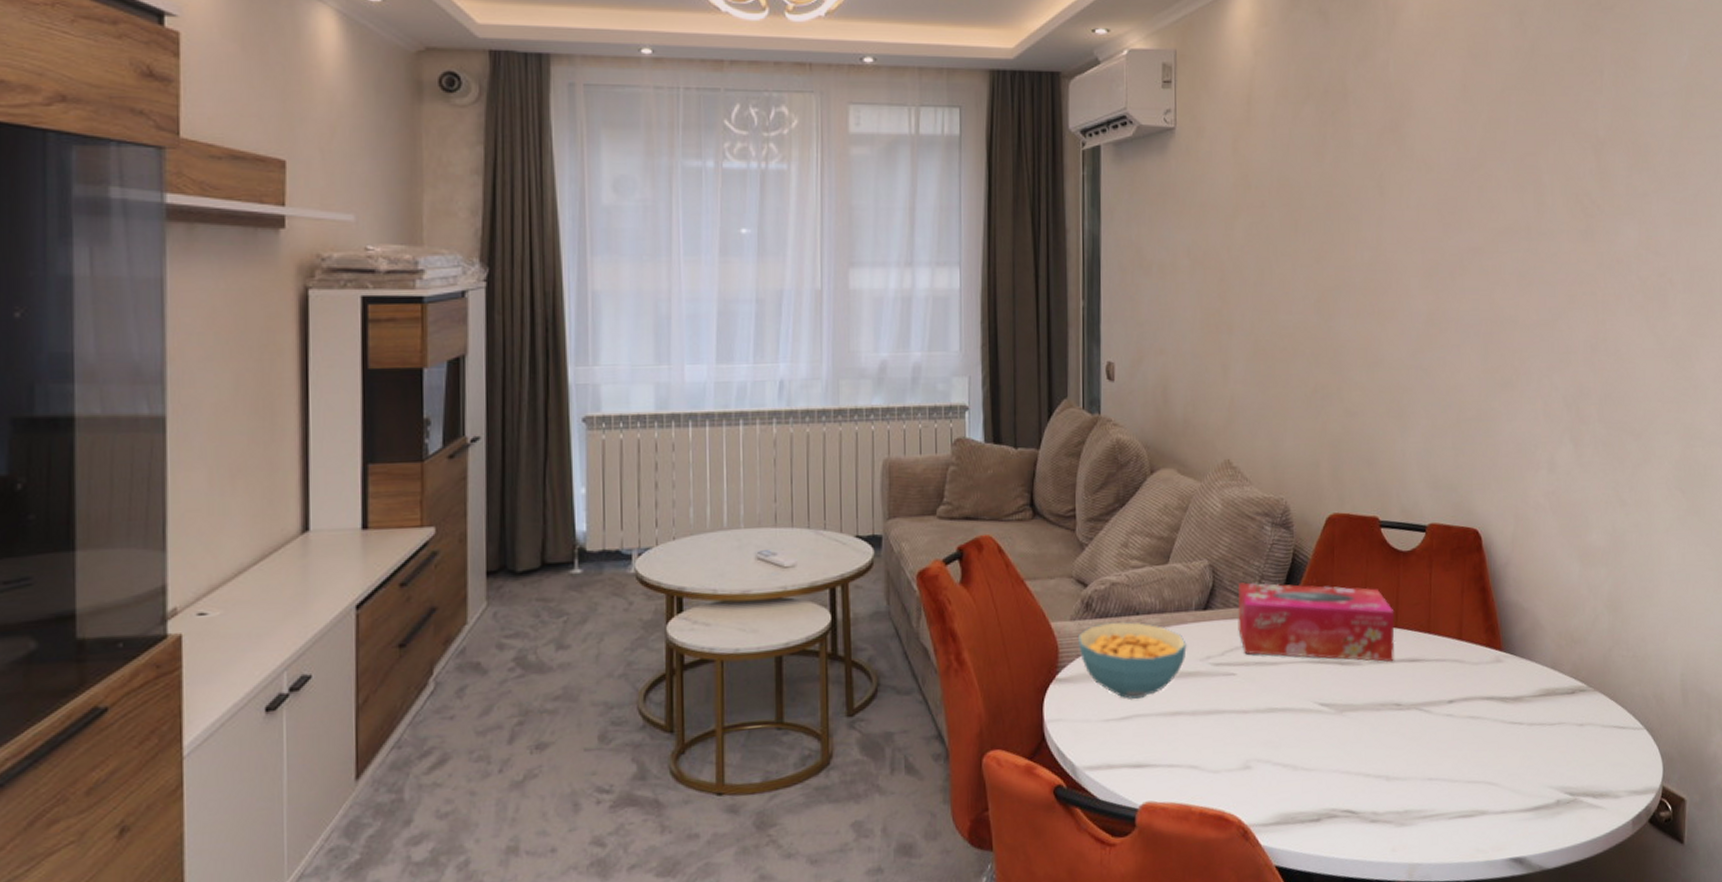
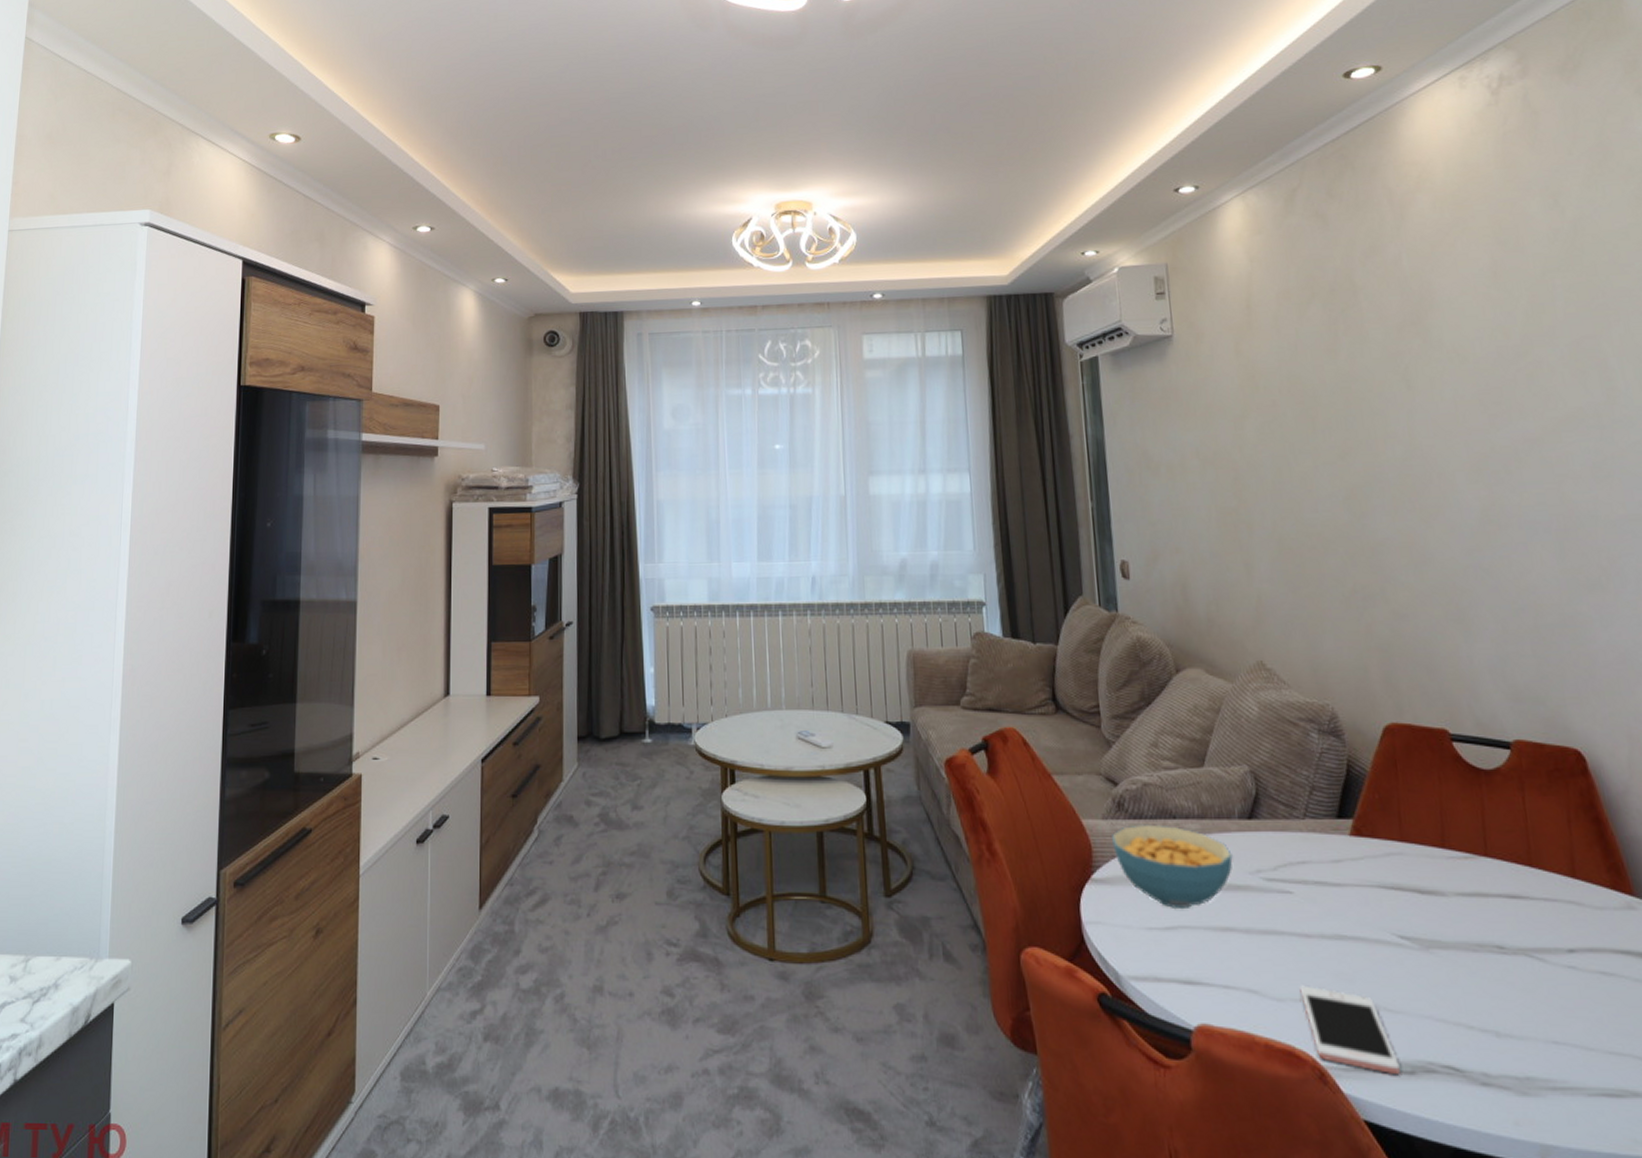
cell phone: none [1234,756,1309,824] -> present [1299,985,1400,1074]
tissue box: present [1237,582,1395,662] -> none [1285,792,1489,897]

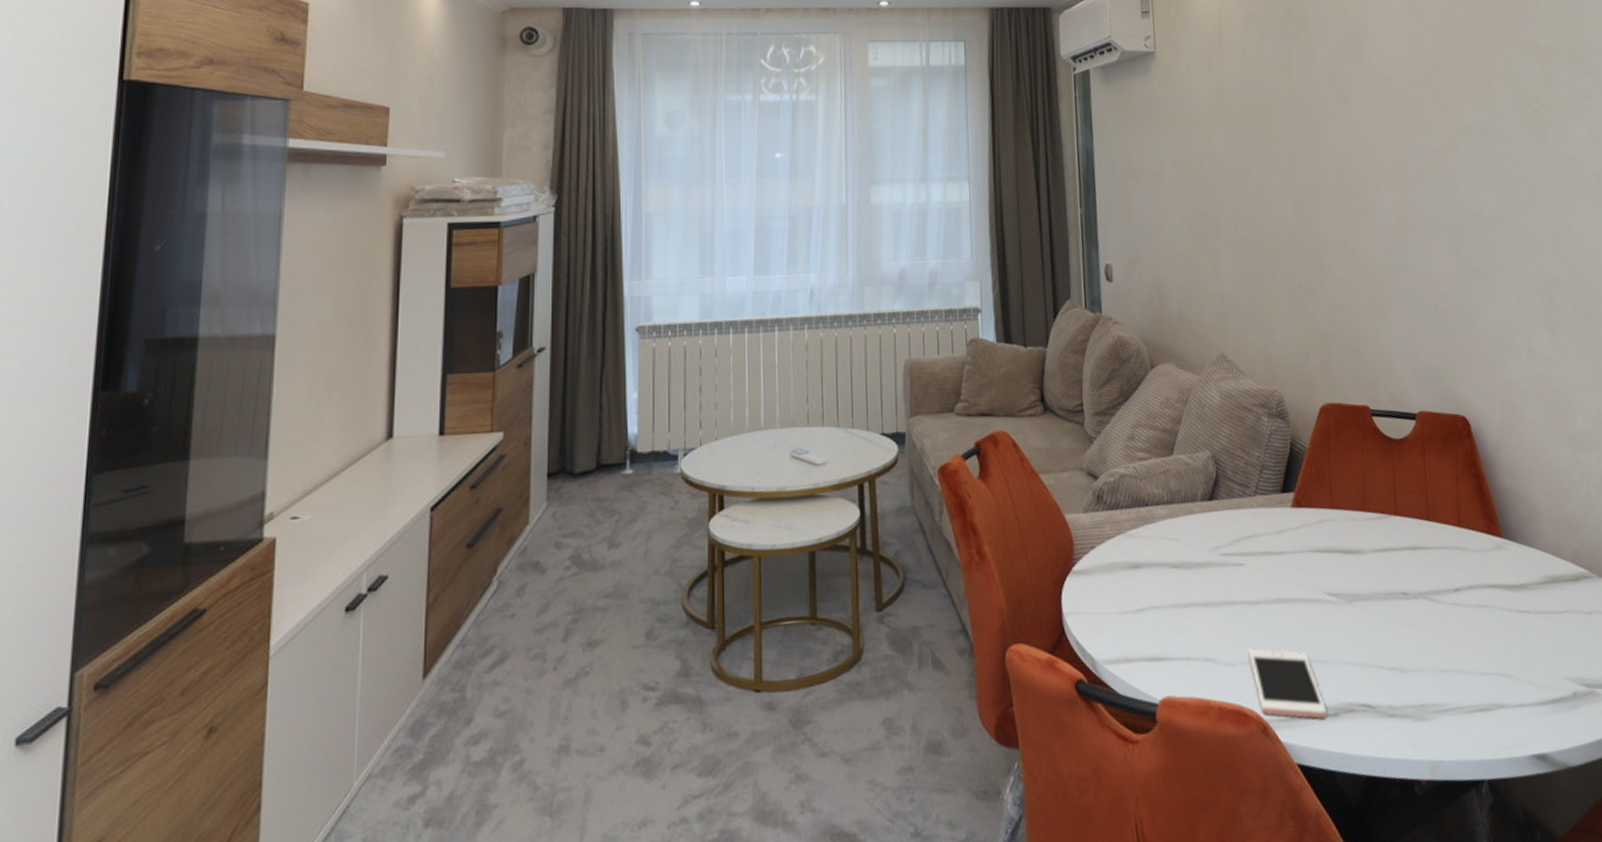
cereal bowl: present [1112,824,1233,908] -> none [1091,513,1196,591]

